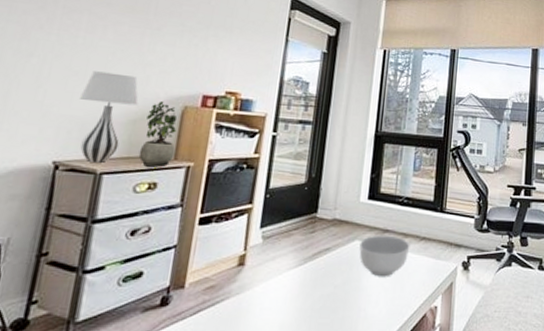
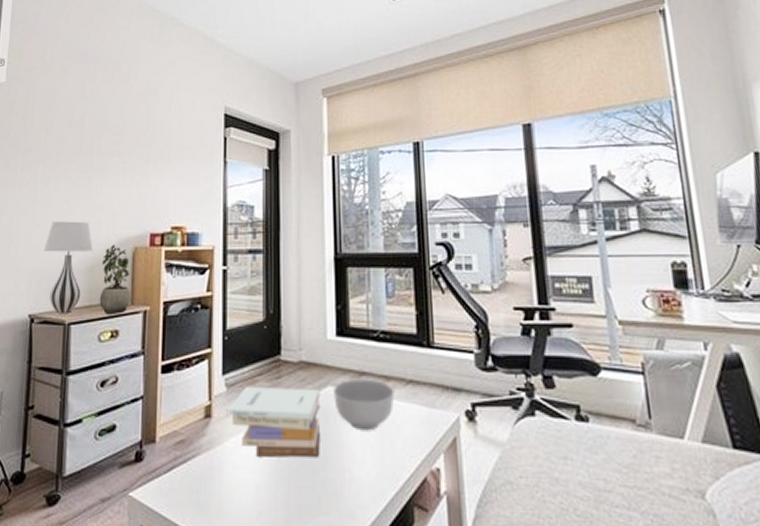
books: none [260,238,349,300] -> present [226,386,321,458]

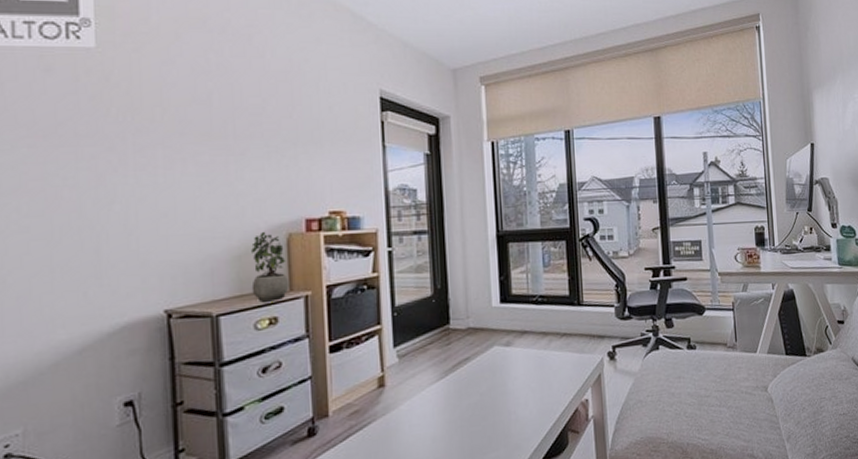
table lamp: present [43,221,93,313] -> none [174,208,239,306]
books: present [226,386,321,458] -> none [400,349,489,414]
bowl: present [333,378,395,431] -> none [499,336,552,379]

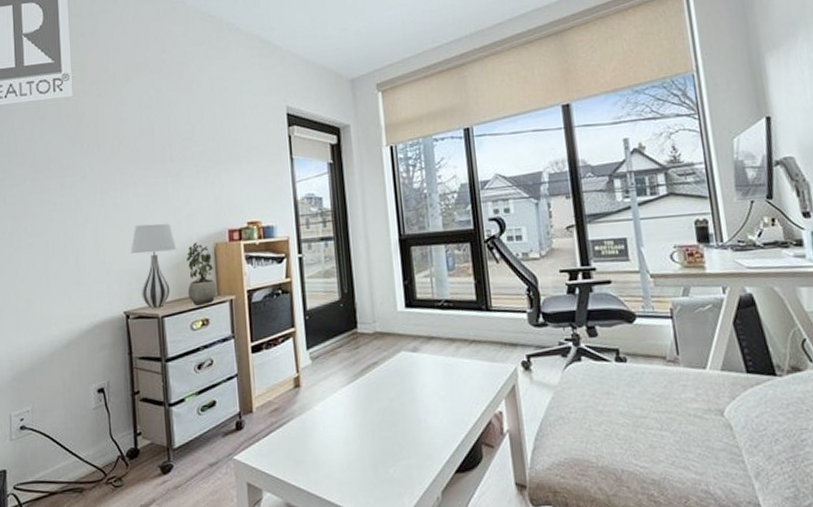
table lamp: none [174,208,239,306] -> present [130,223,177,308]

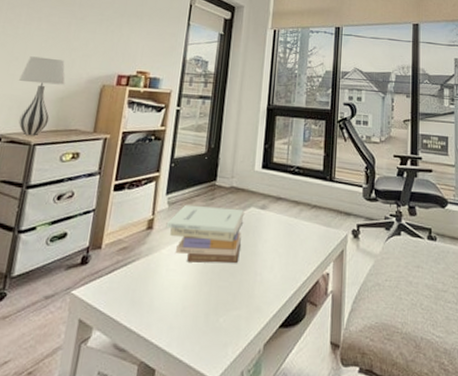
potted plant: present [186,242,217,306] -> none [65,80,97,139]
books: none [313,354,398,416] -> present [166,204,245,263]

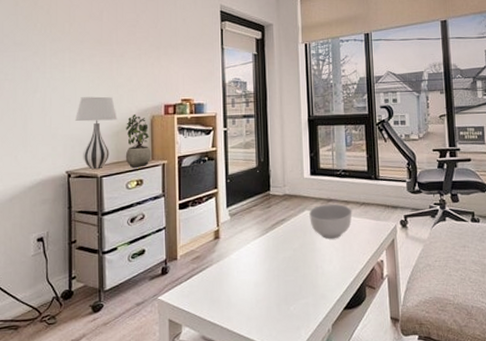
potted plant: none [65,80,97,139] -> present [125,113,151,168]
books: present [166,204,245,263] -> none [231,213,300,263]
bowl: none [254,202,302,243] -> present [309,203,353,239]

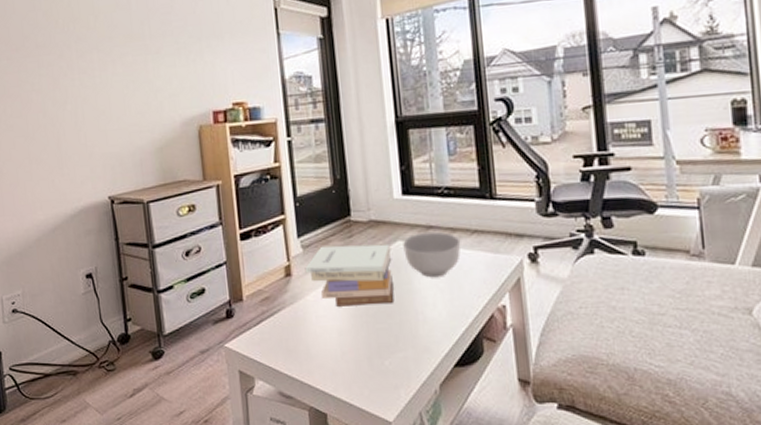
table lamp: present [74,96,118,169] -> none [111,105,160,193]
potted plant: present [125,113,151,168] -> none [170,124,203,191]
books: none [231,213,300,263] -> present [305,244,395,307]

